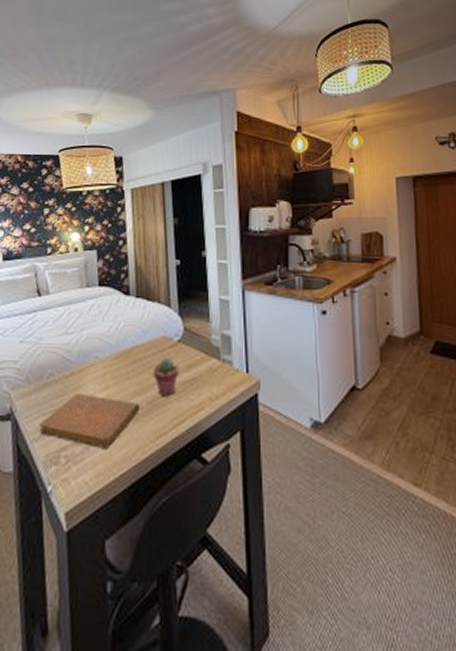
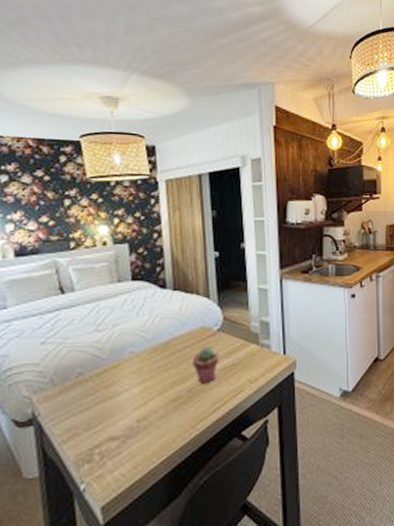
notebook: present [39,394,139,449] -> none [68,389,178,441]

